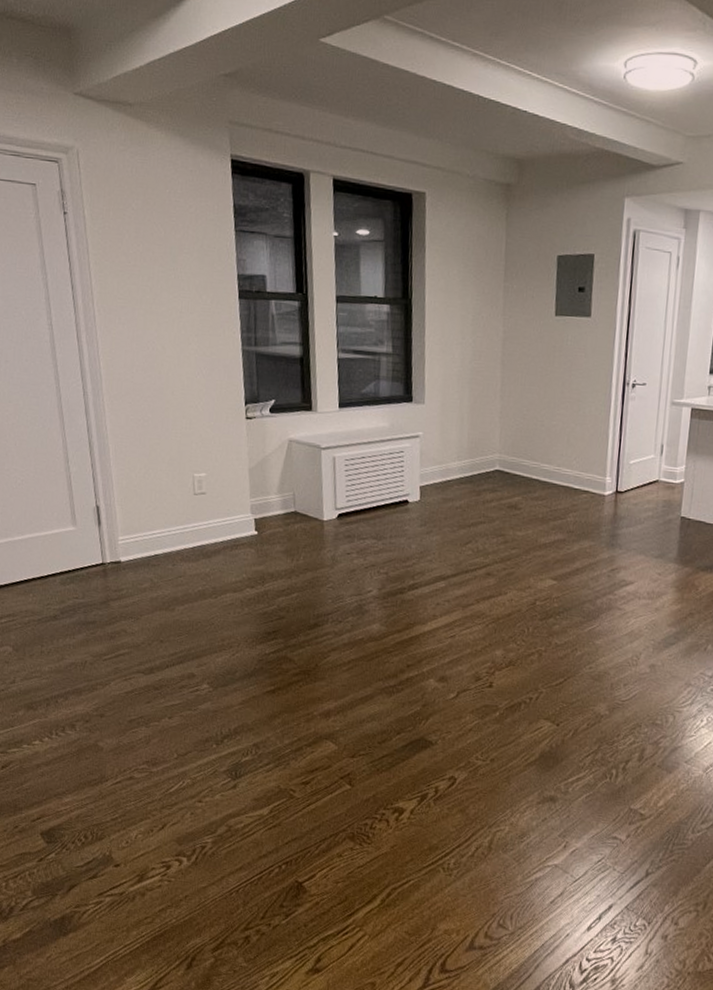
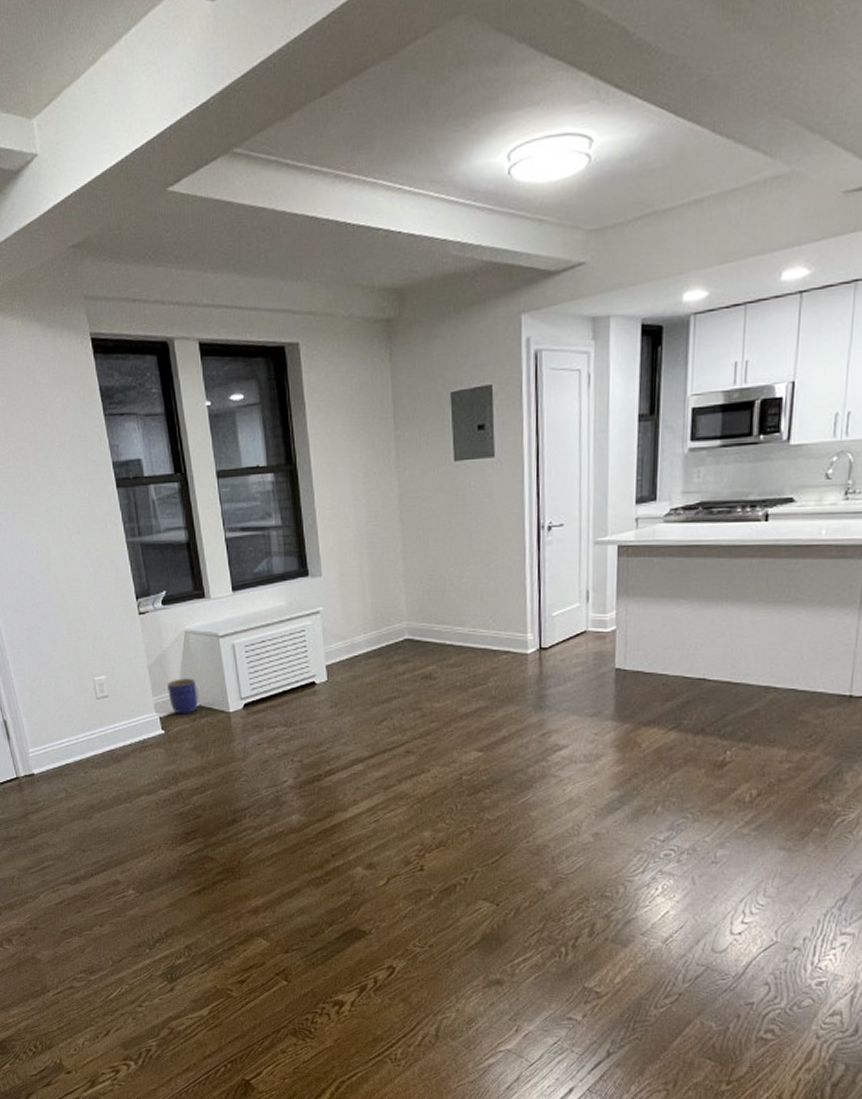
planter: none [265,483,295,519] -> present [167,678,199,714]

